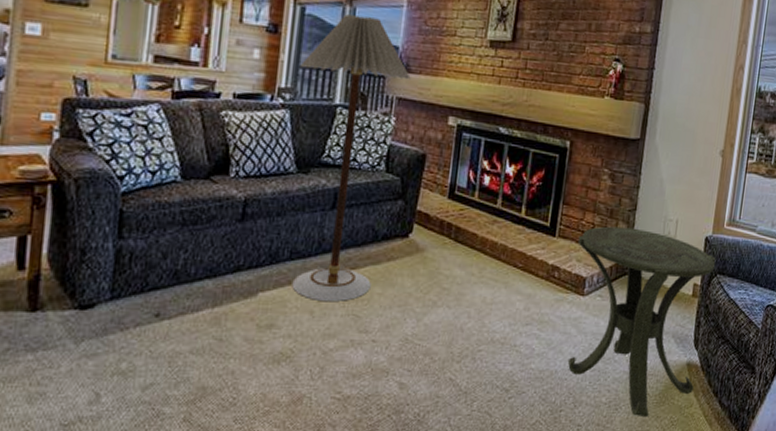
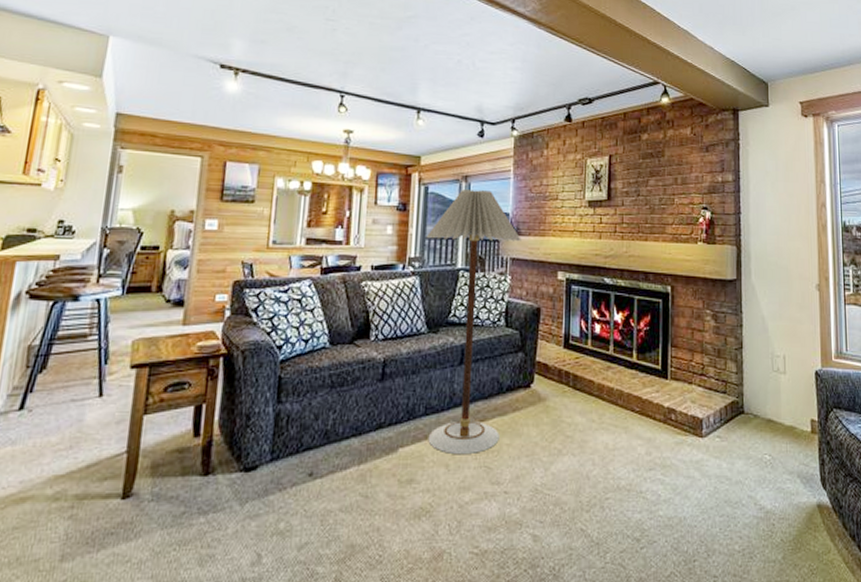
side table: present [567,226,716,418] -> none [690,366,830,566]

